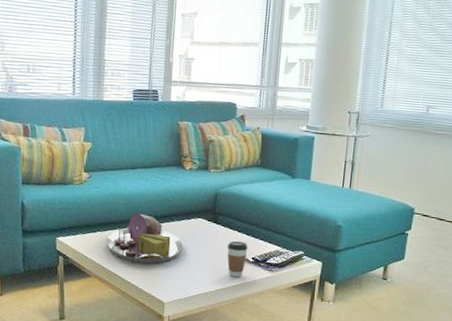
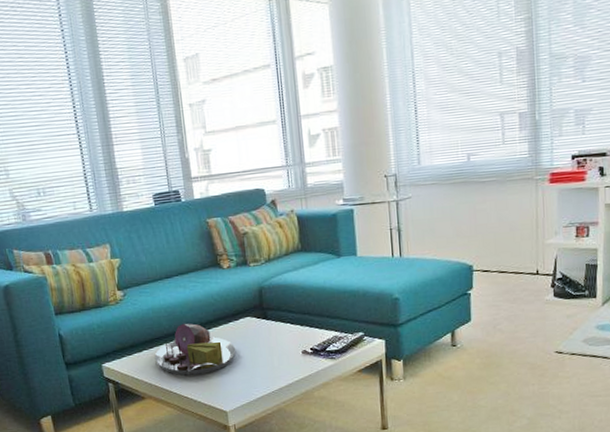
coffee cup: present [226,240,248,277] -> none [281,333,305,372]

